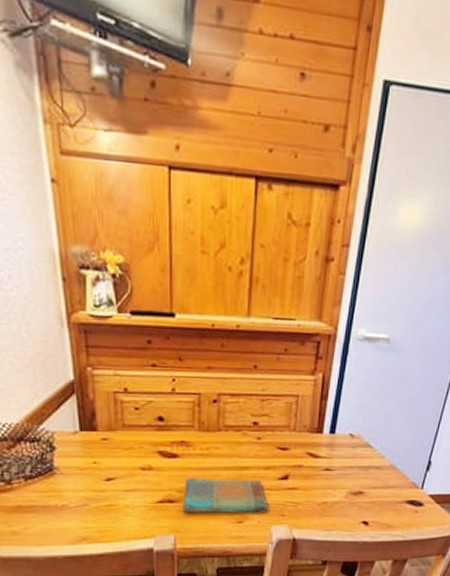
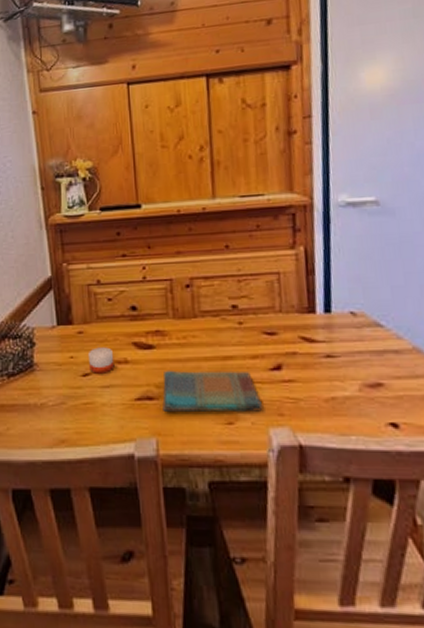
candle: none [112,454,139,479] -> present [87,347,115,374]

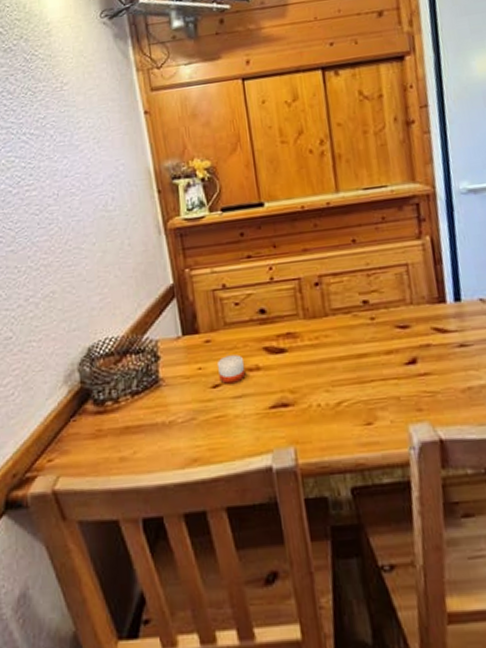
dish towel: present [162,370,263,412] -> none [297,368,401,418]

